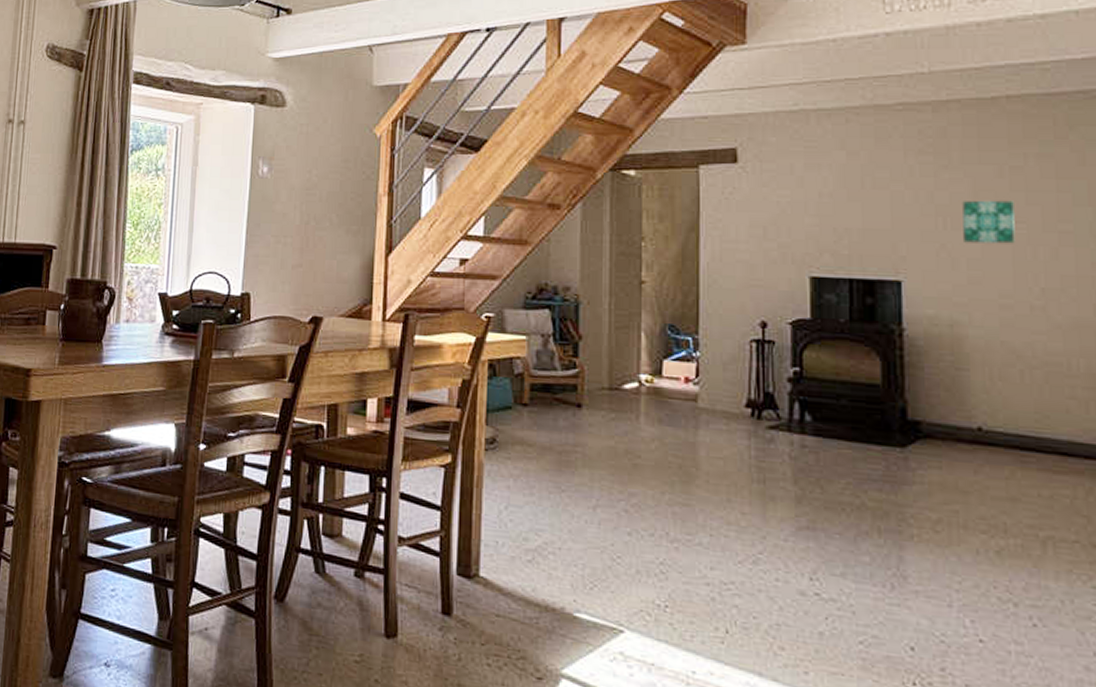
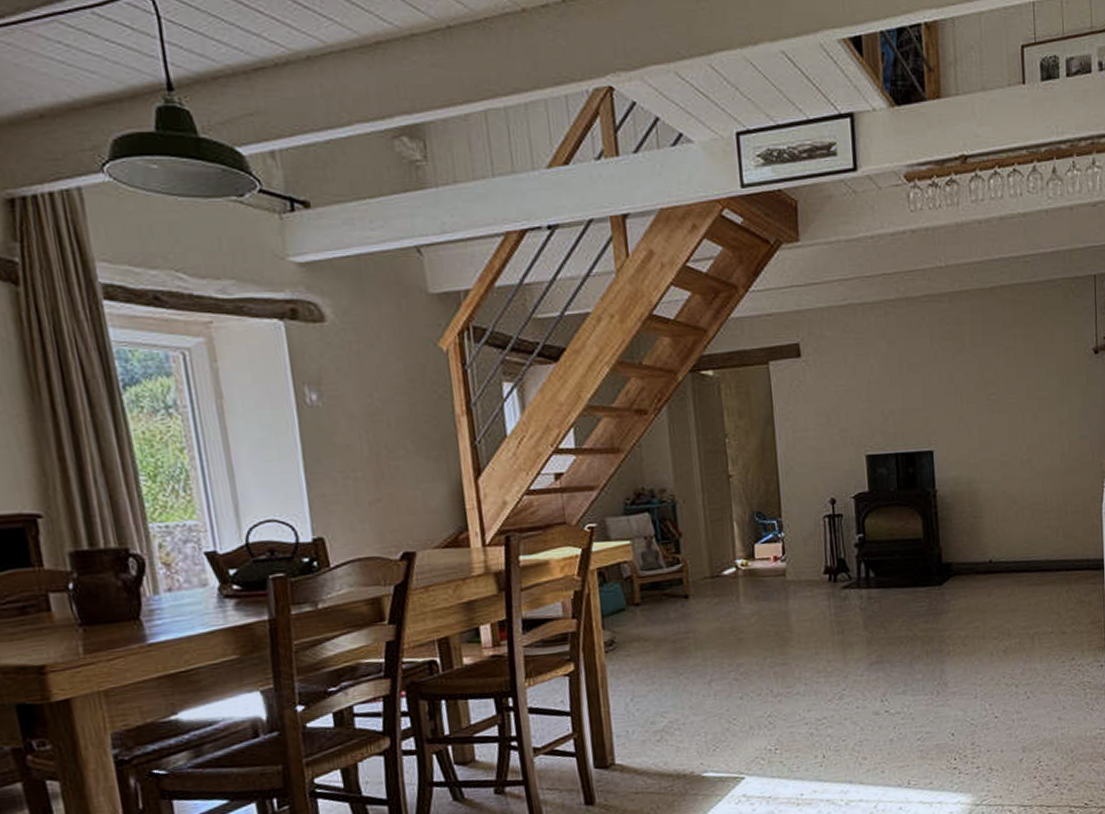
wall art: present [962,200,1015,244] -> none [973,375,1010,414]

